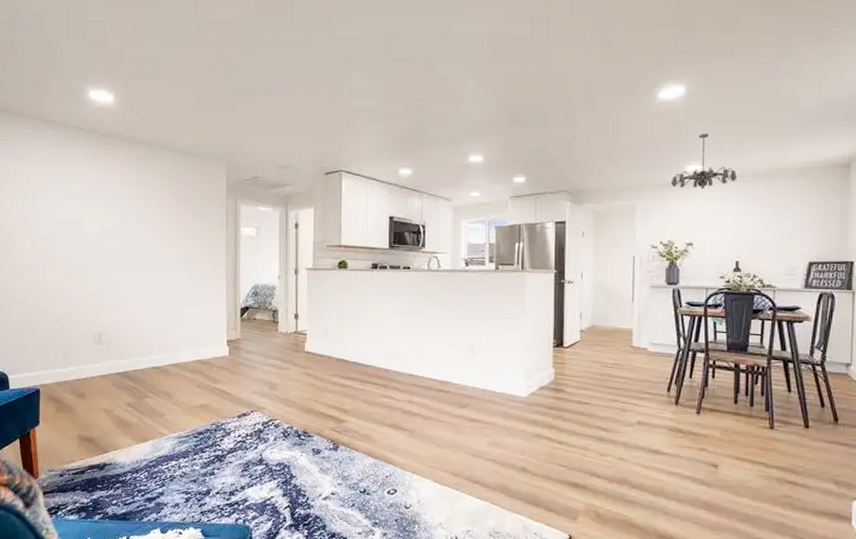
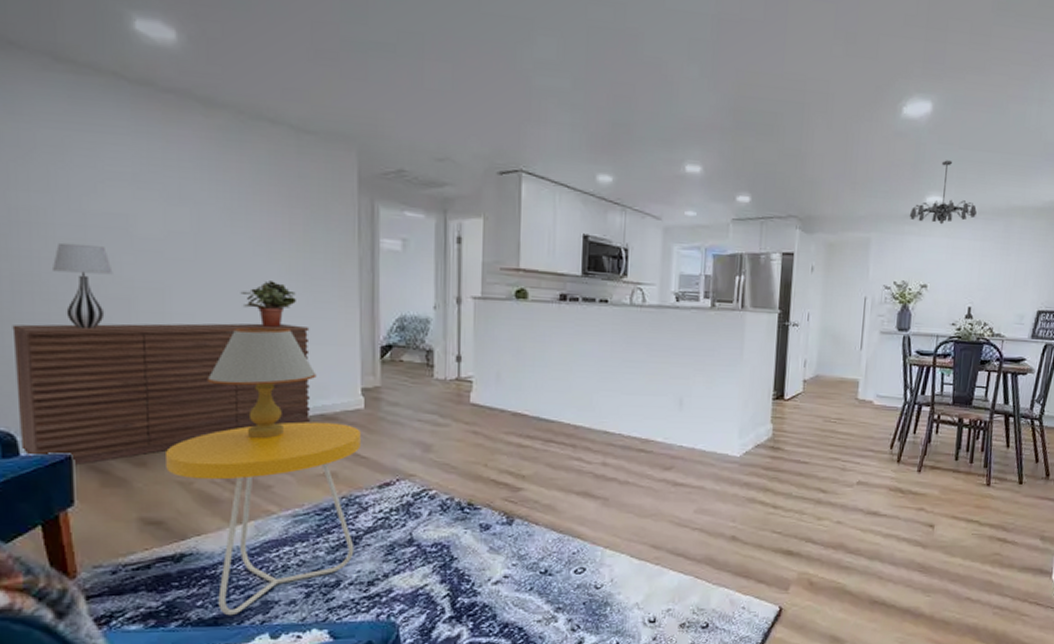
sideboard: none [10,293,192,397] -> present [12,323,311,466]
table lamp: none [34,242,70,301] -> present [51,242,113,330]
side table: none [97,365,226,513] -> present [166,421,361,616]
table lamp: none [124,295,196,379] -> present [207,326,317,439]
potted plant: none [148,262,184,296] -> present [240,280,296,327]

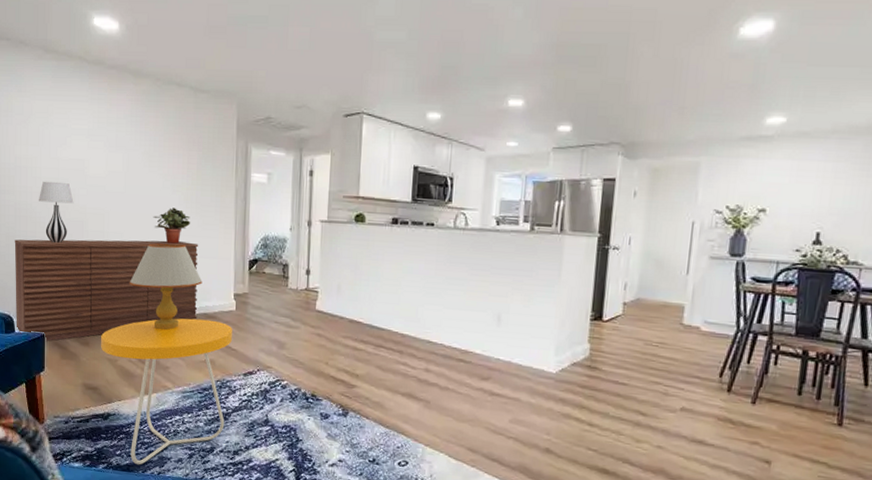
chandelier: present [909,160,977,225] -> none [745,79,829,146]

